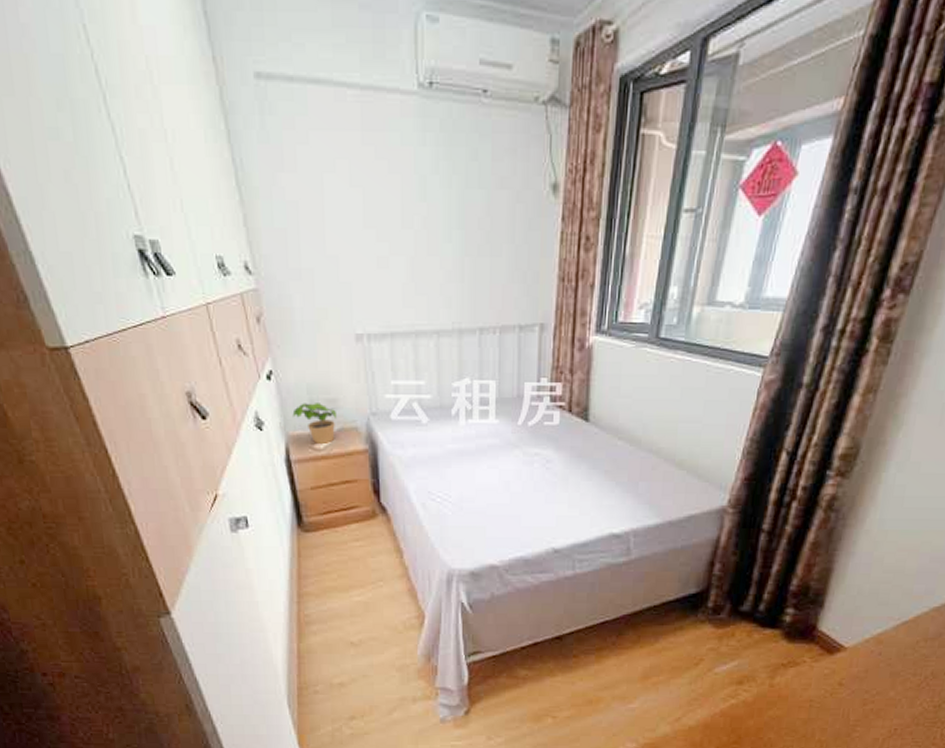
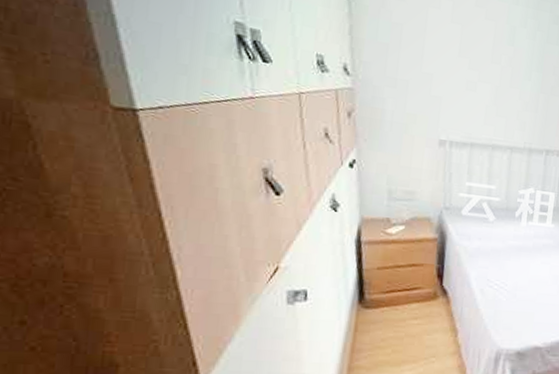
potted plant: present [292,403,338,445] -> none [369,191,413,230]

